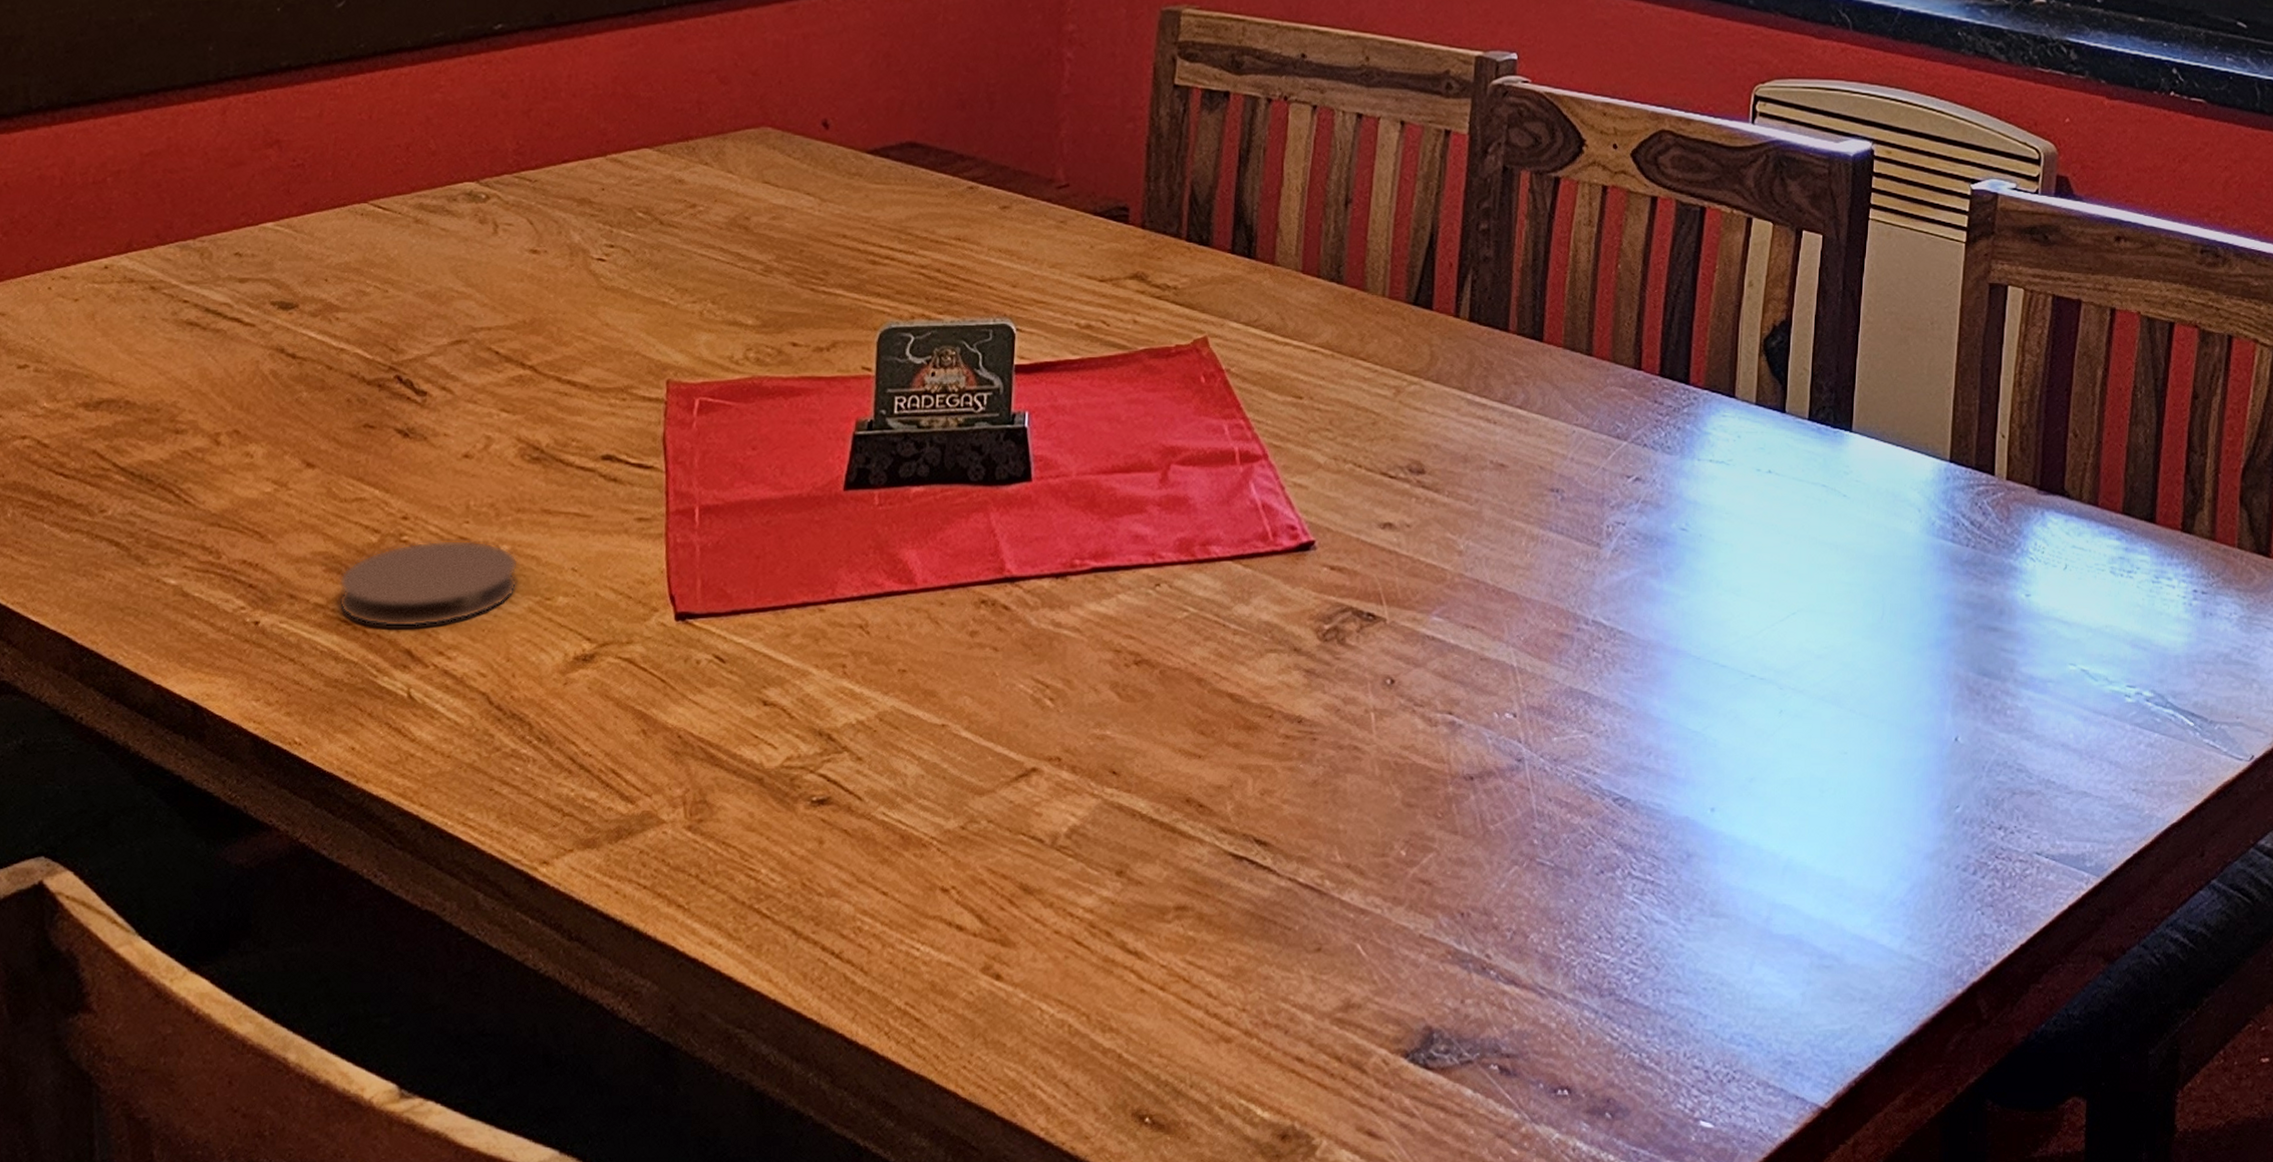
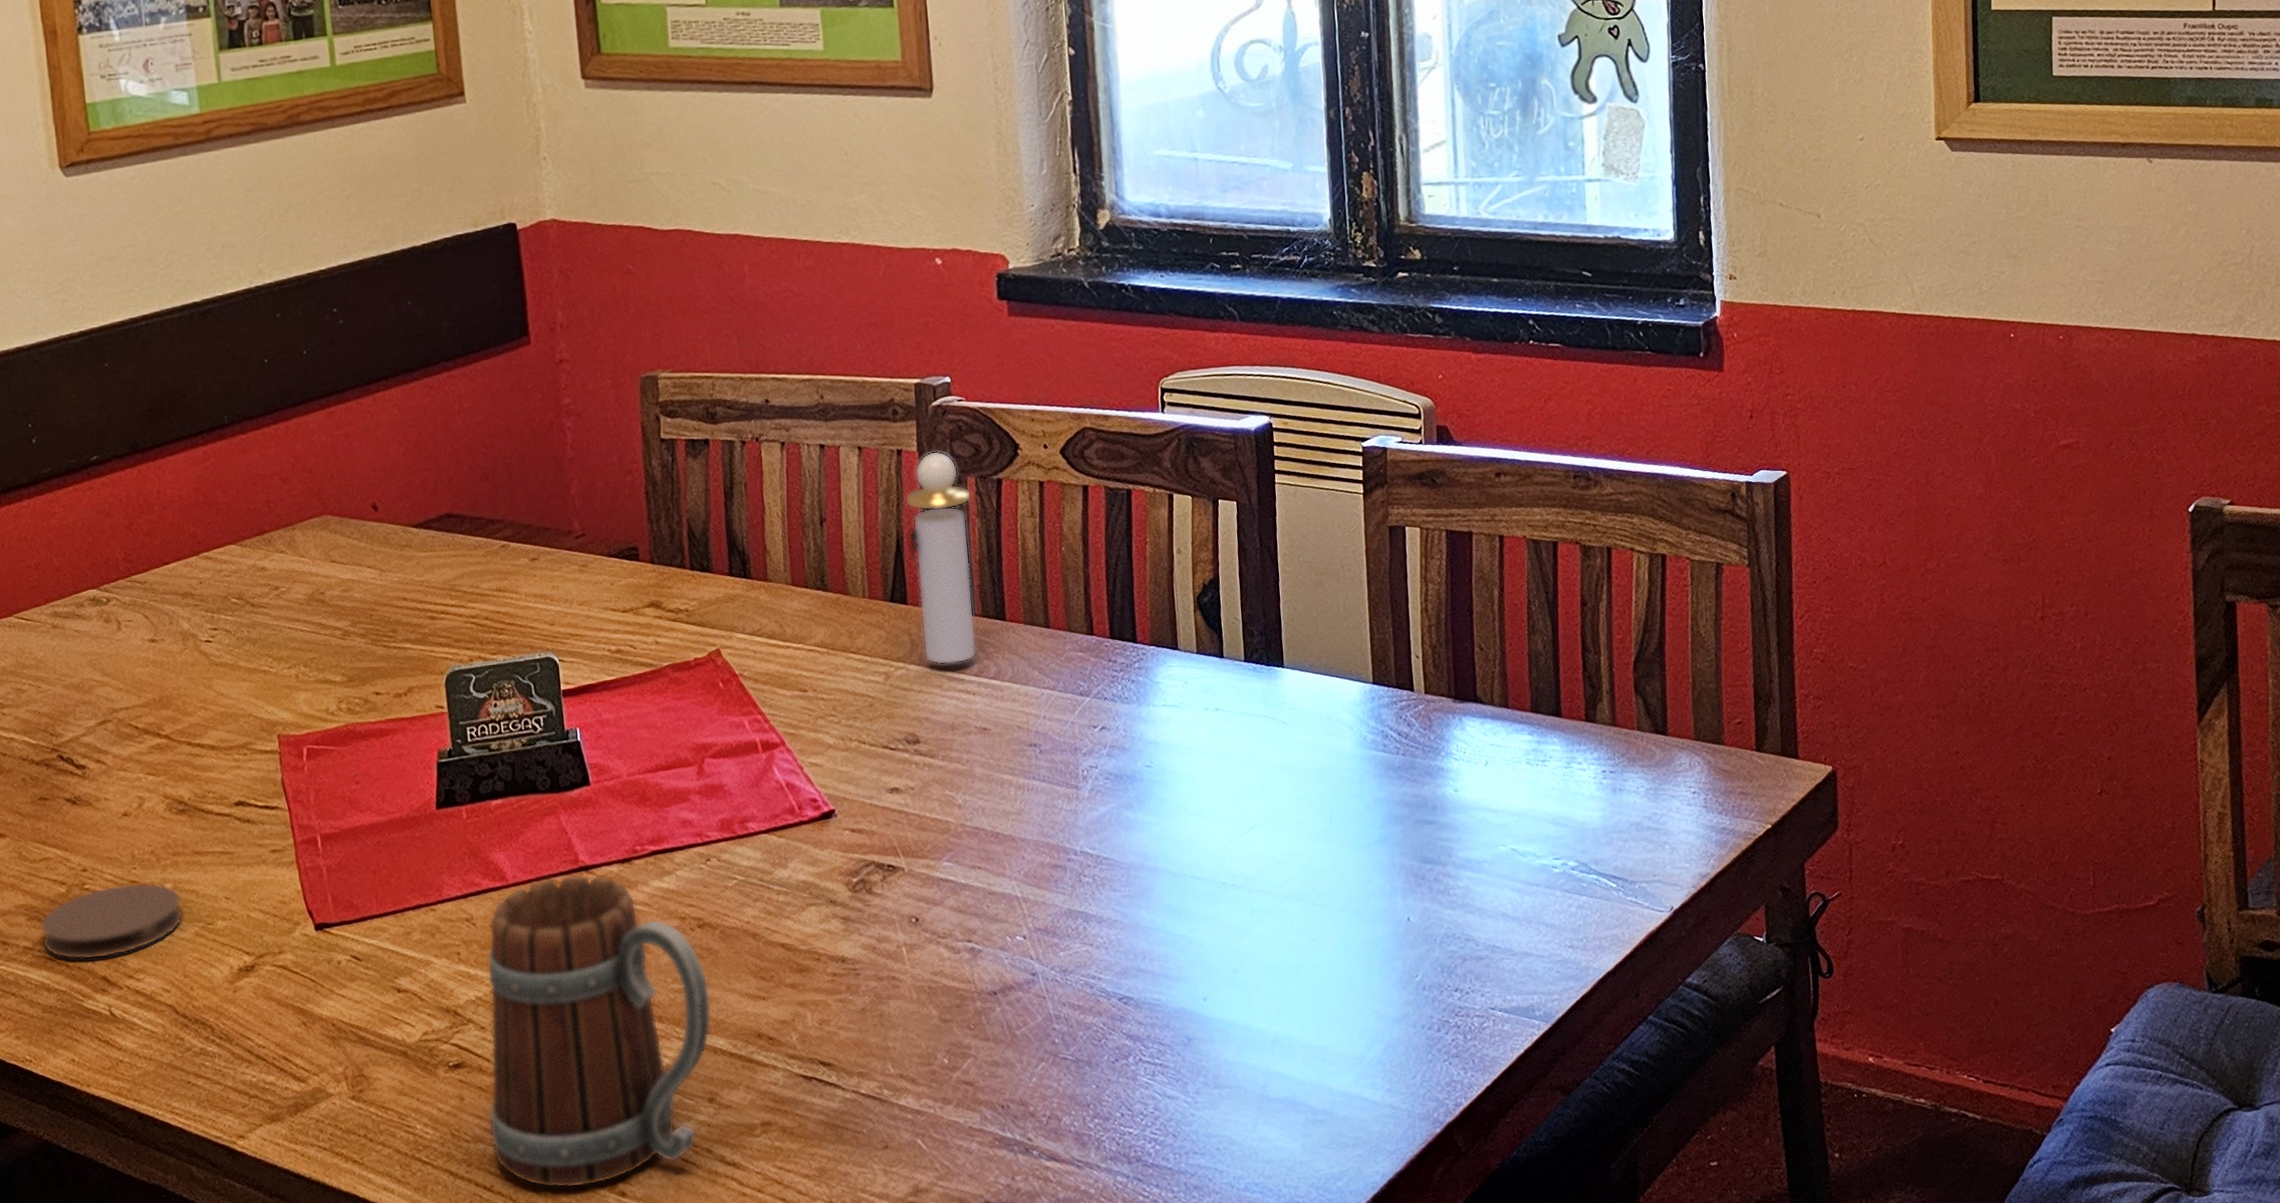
beer mug: none [848,586,1138,964] -> present [487,874,712,1189]
perfume bottle: none [1443,136,1524,386] -> present [905,450,977,665]

